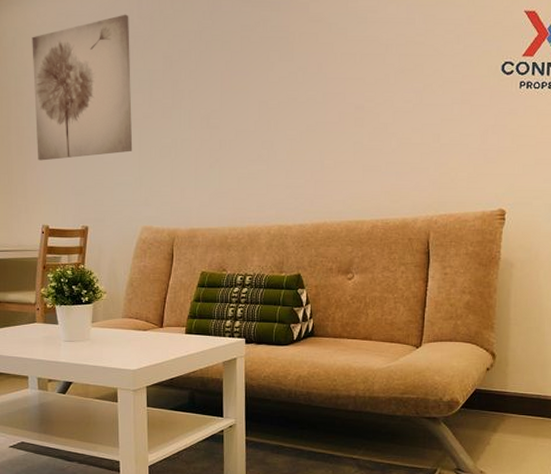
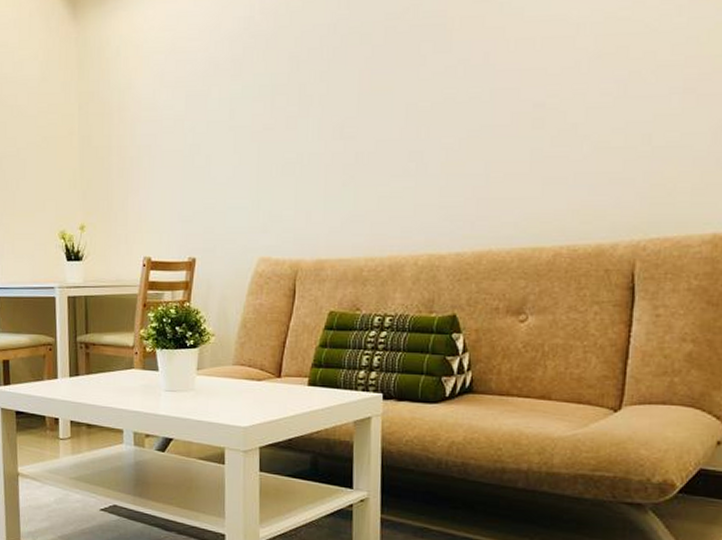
wall art: present [32,14,133,161] -> none [138,10,250,184]

